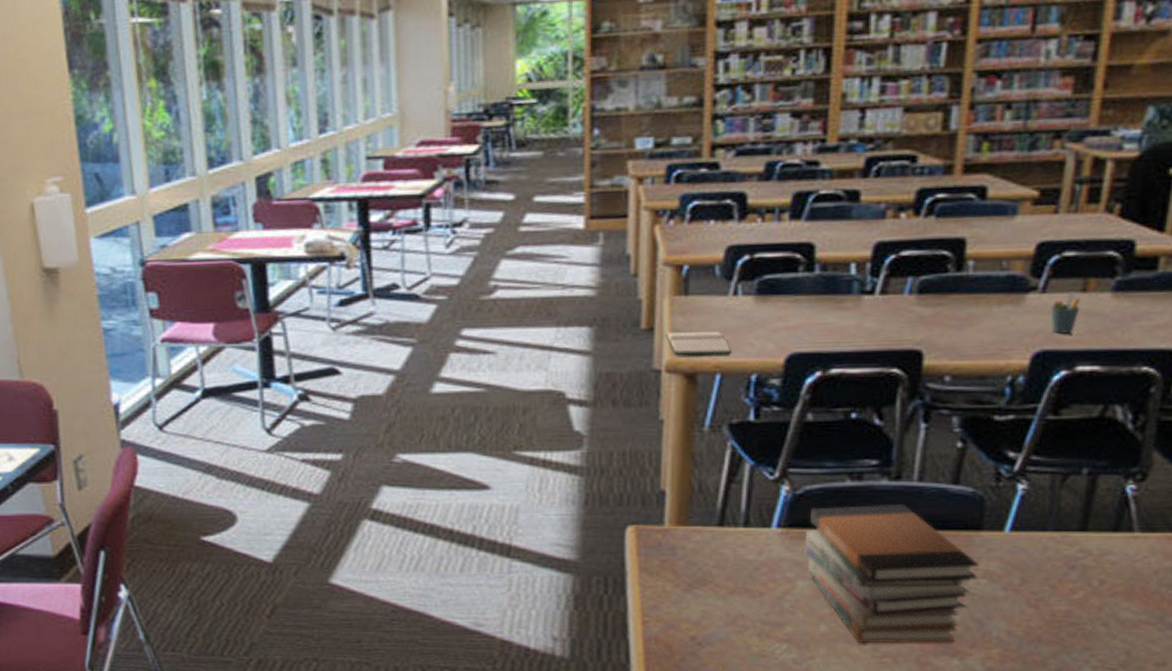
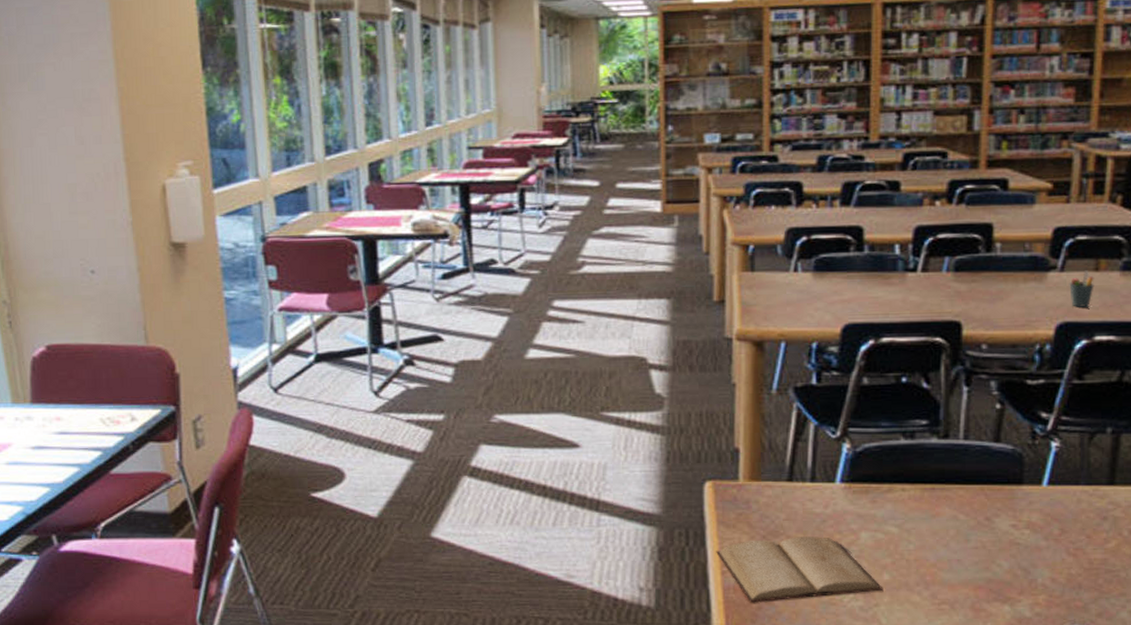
book: none [637,585,820,654] -> present [716,536,884,603]
hardback book: present [665,332,732,356] -> none [735,304,795,325]
book stack: present [804,503,979,644] -> none [866,460,1022,592]

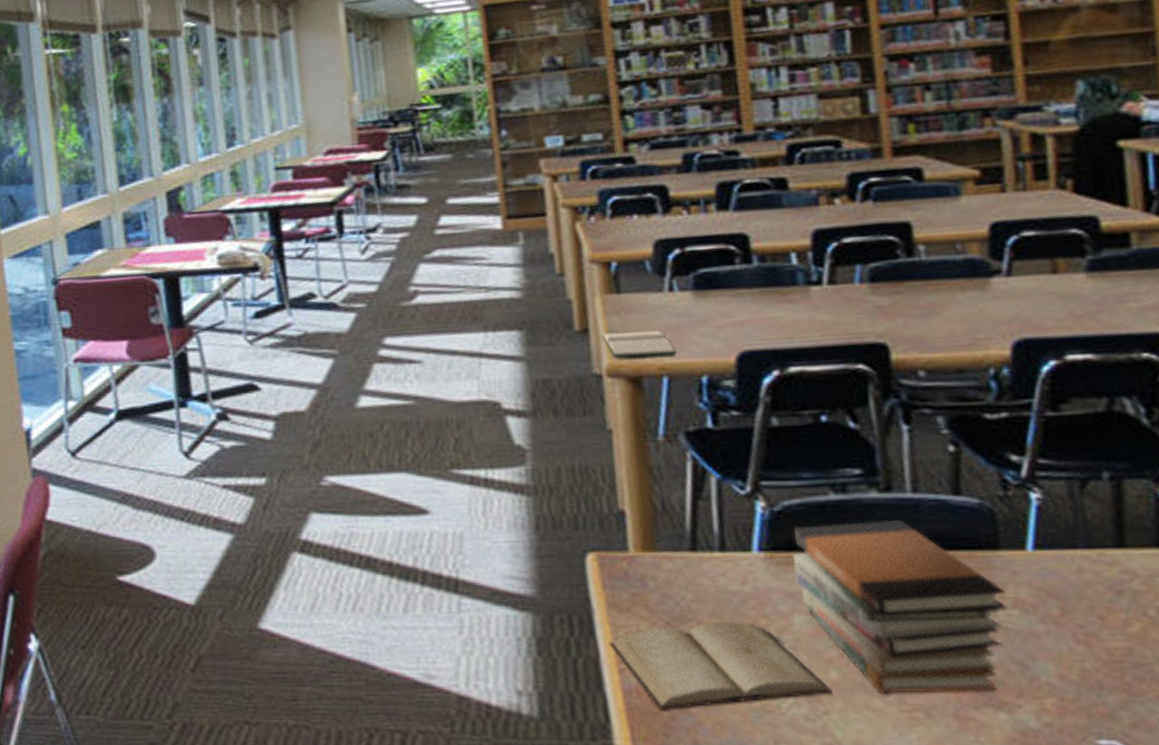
hardback book: none [735,304,795,325] -> present [601,331,677,358]
book stack: none [866,460,1022,592] -> present [793,519,1008,694]
pen holder: present [1069,270,1094,309] -> none [1020,273,1055,321]

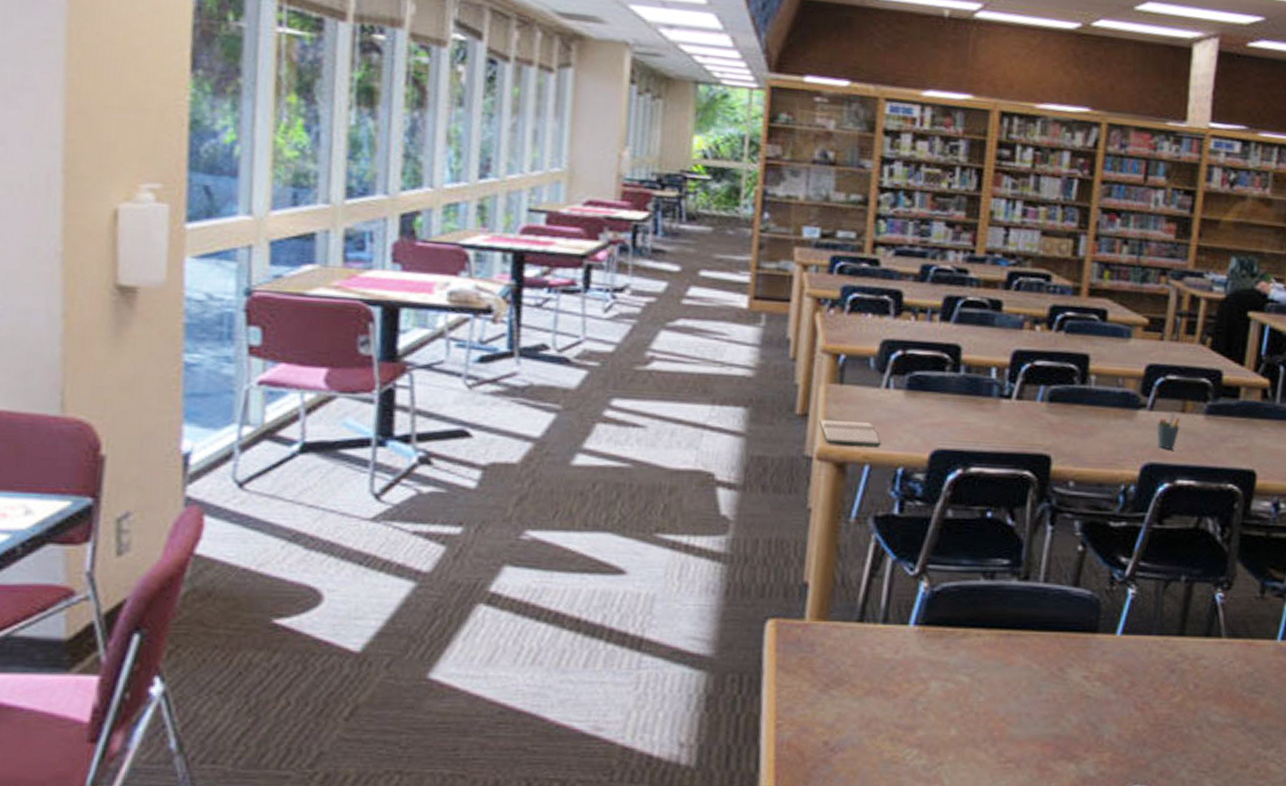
book: present [609,622,833,710] -> none [772,685,949,761]
book stack: present [793,519,1008,694] -> none [939,603,1094,748]
pen holder: none [1020,273,1055,321] -> present [1156,411,1180,450]

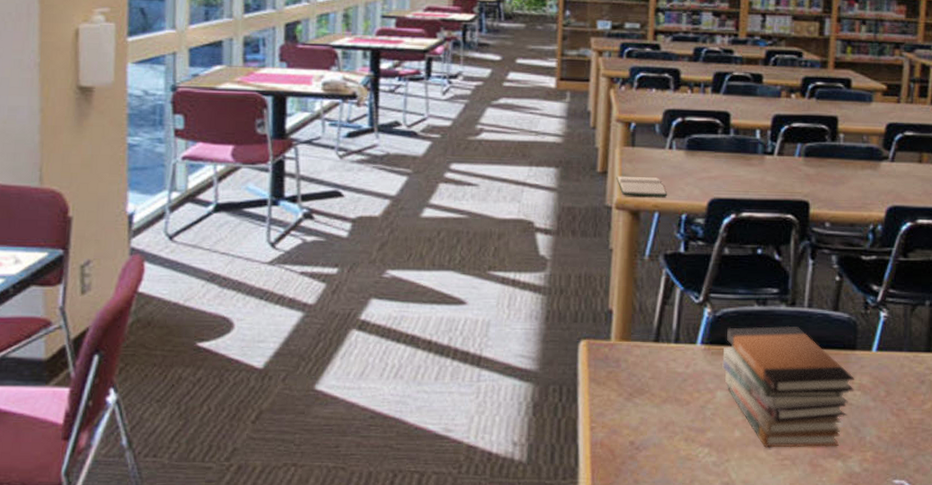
book stack: none [939,603,1094,748] -> present [722,325,854,448]
pen holder: present [1156,411,1180,450] -> none [898,162,918,195]

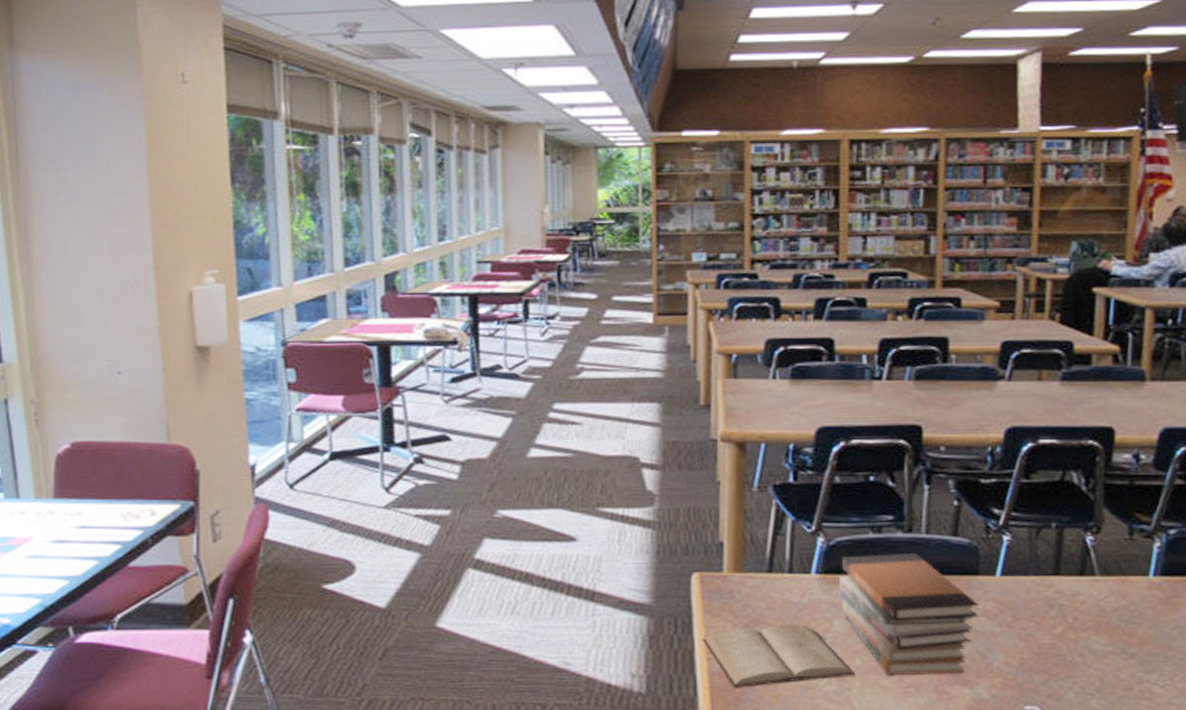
book: none [586,395,734,458] -> present [702,624,855,688]
hardback book: present [616,175,668,197] -> none [720,408,774,428]

